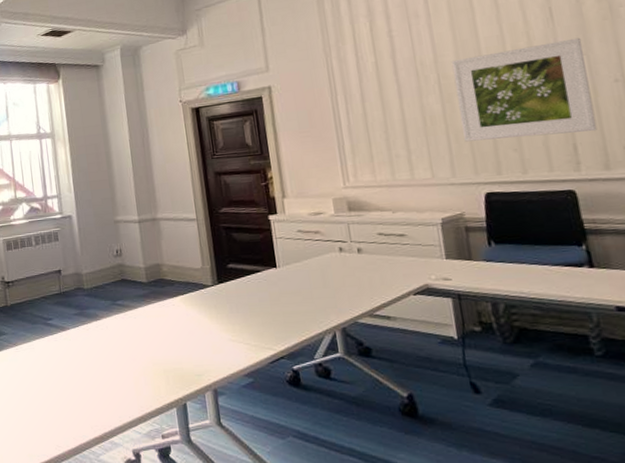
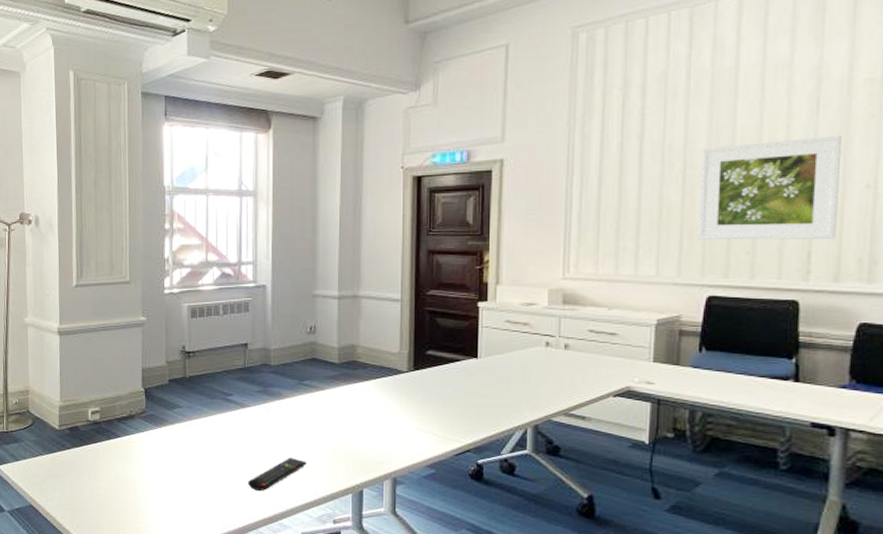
remote control: none [76,376,130,411] -> present [248,458,307,492]

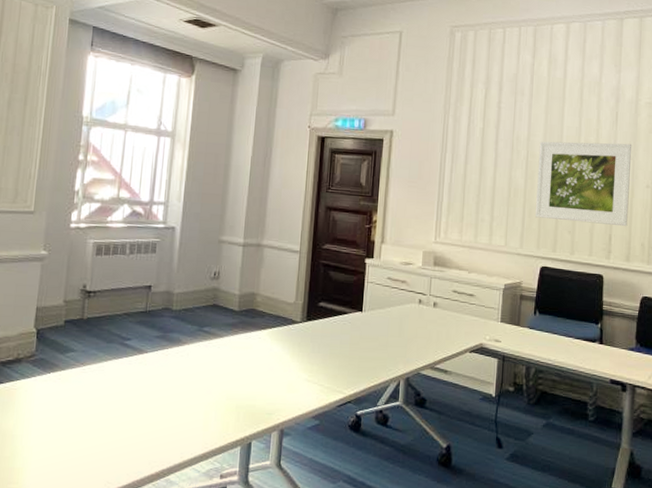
remote control: present [248,458,307,492] -> none [138,408,199,445]

